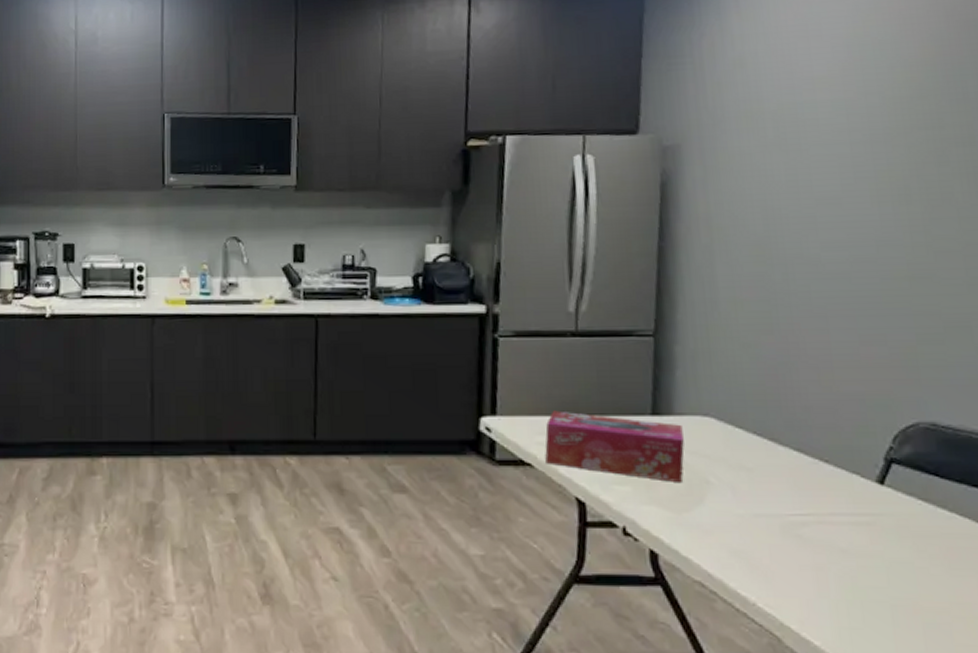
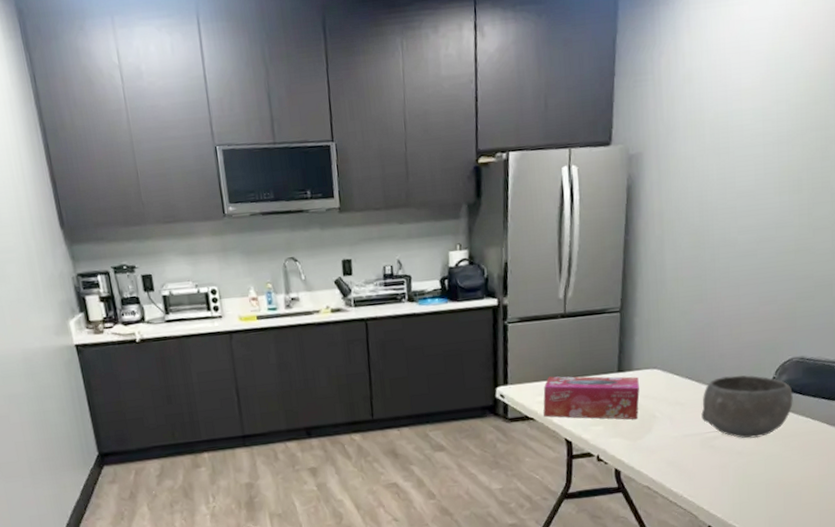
bowl: none [779,438,926,532] -> present [701,375,793,438]

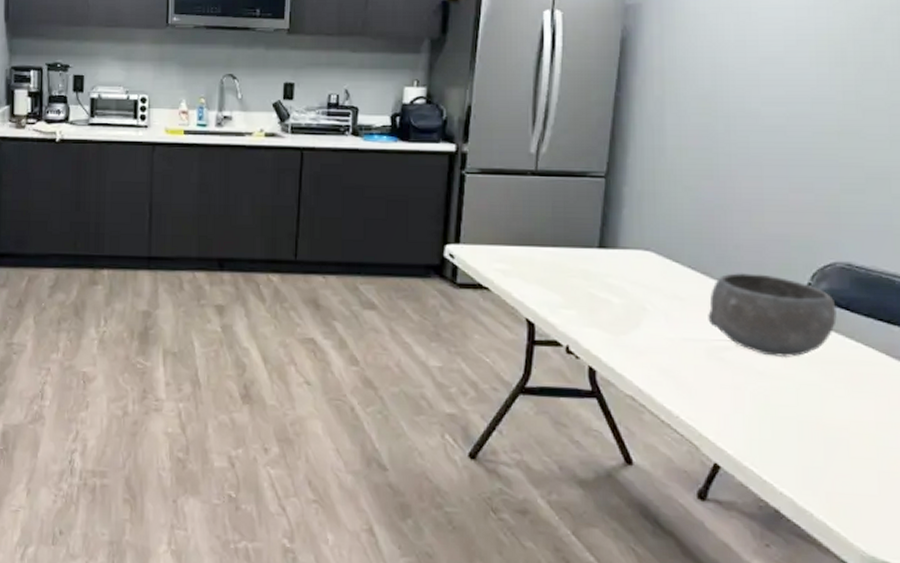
tissue box: present [543,376,640,420] -> none [501,241,626,309]

